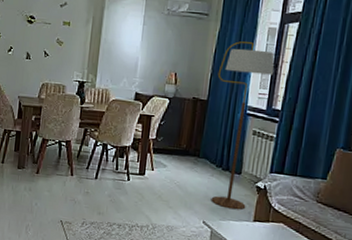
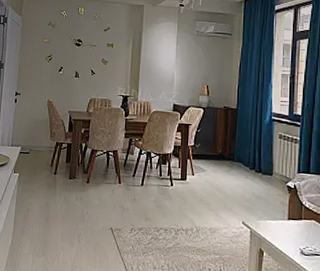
floor lamp: present [211,41,275,210] -> none [244,56,292,210]

